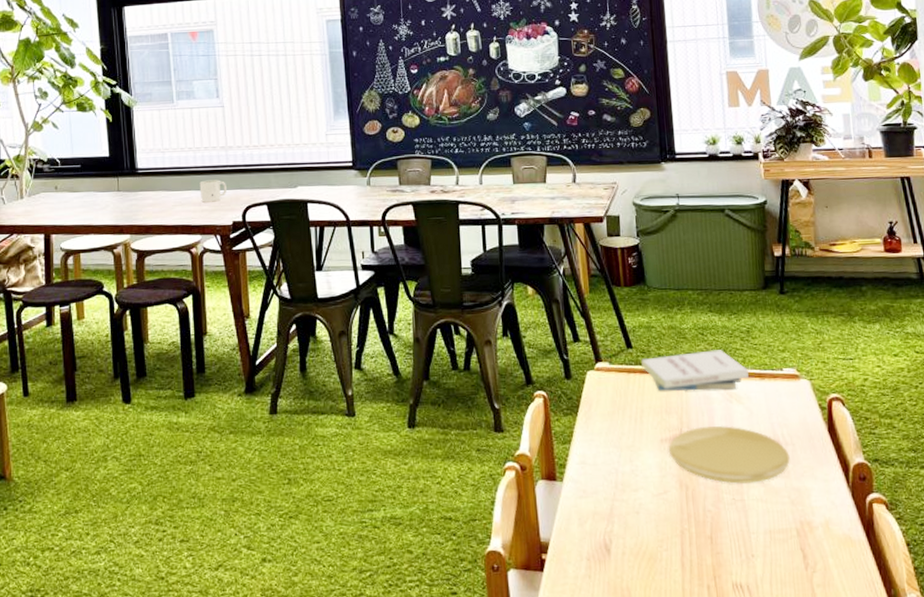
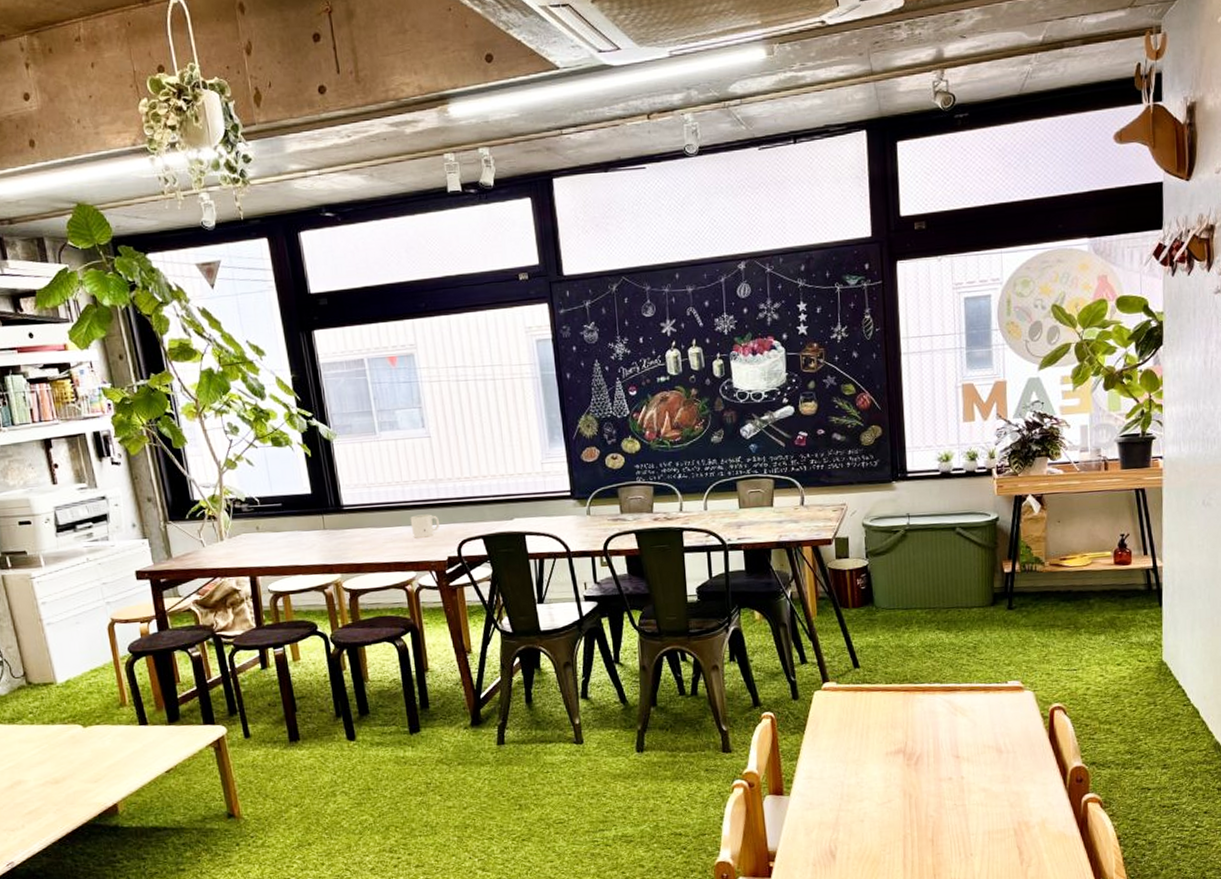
books: present [641,349,749,391] -> none [868,666,974,708]
plate: present [669,426,790,484] -> none [894,737,1011,790]

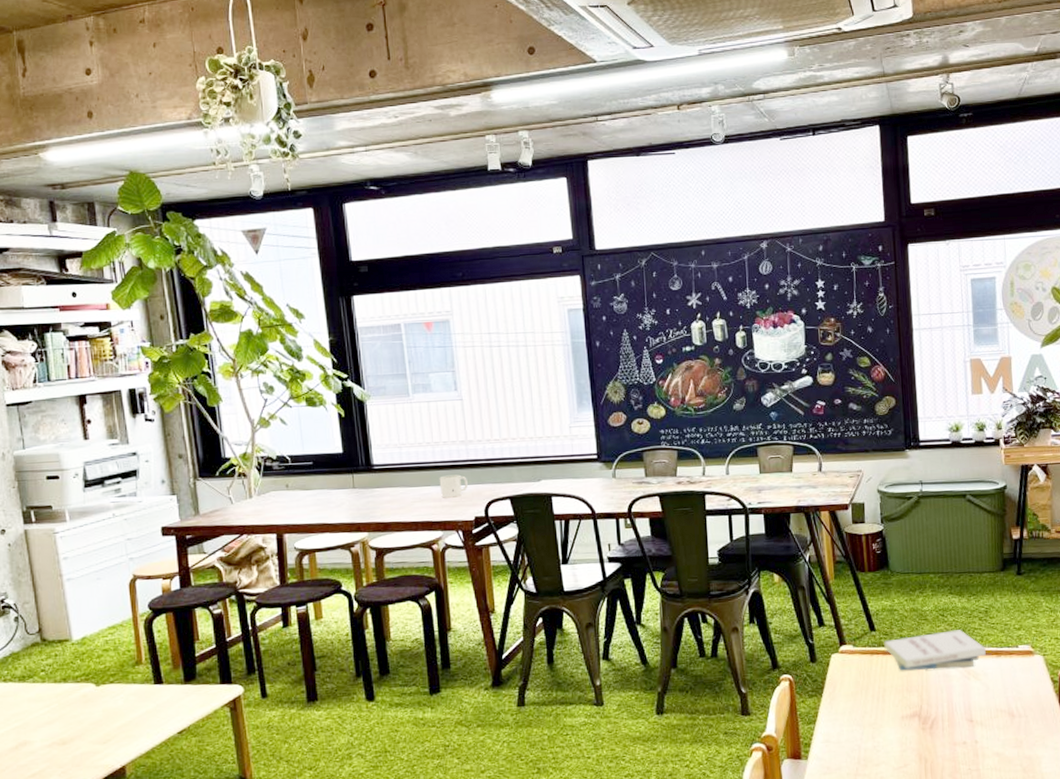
books: none [868,666,974,708] -> present [884,629,986,671]

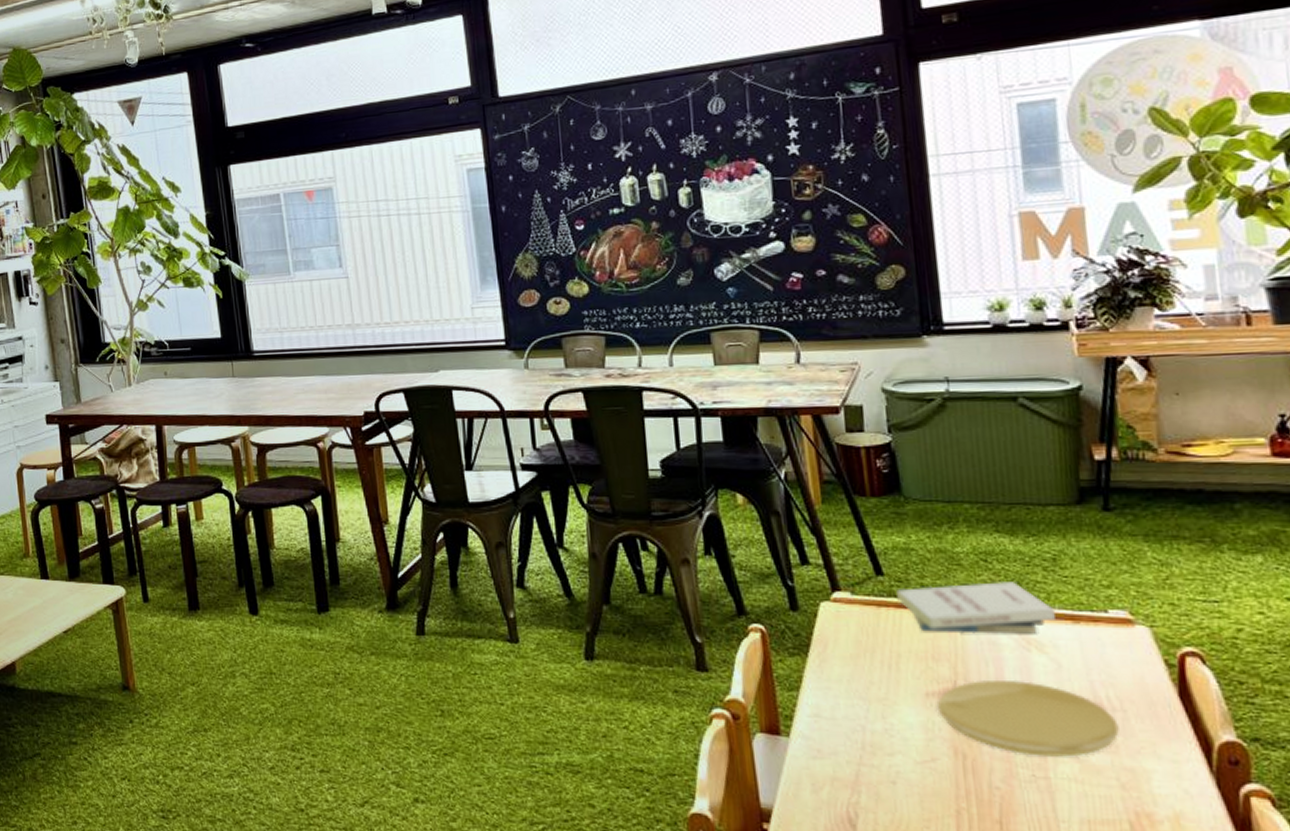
mug: present [439,474,468,498] -> none [324,363,356,390]
plate: none [909,701,1023,755] -> present [938,681,1119,757]

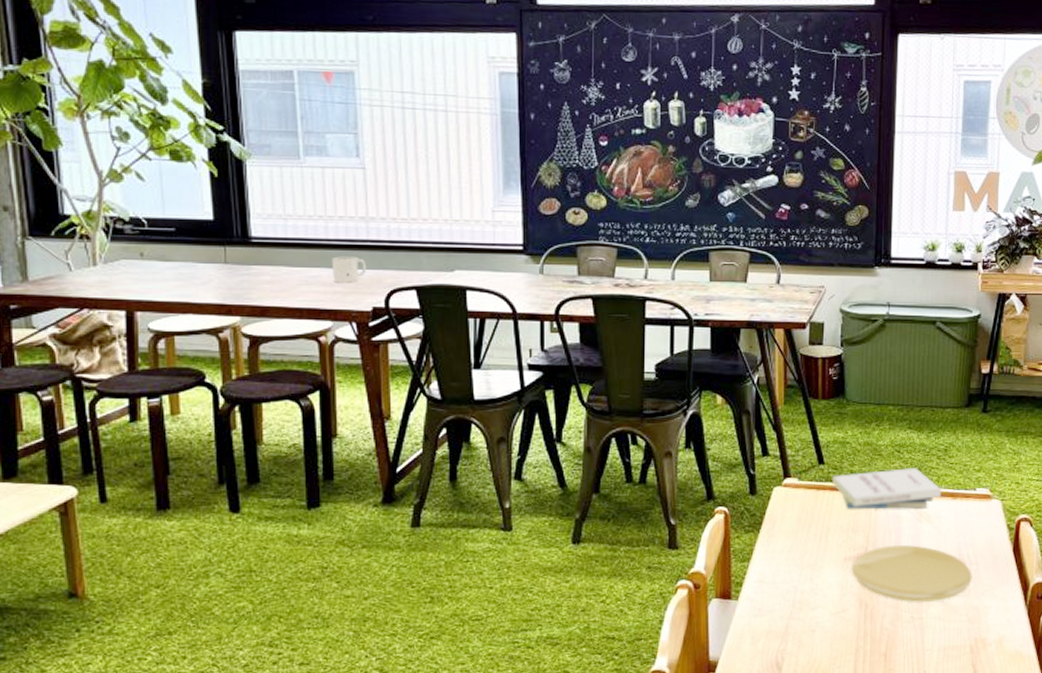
mug: none [324,363,356,390] -> present [331,256,366,283]

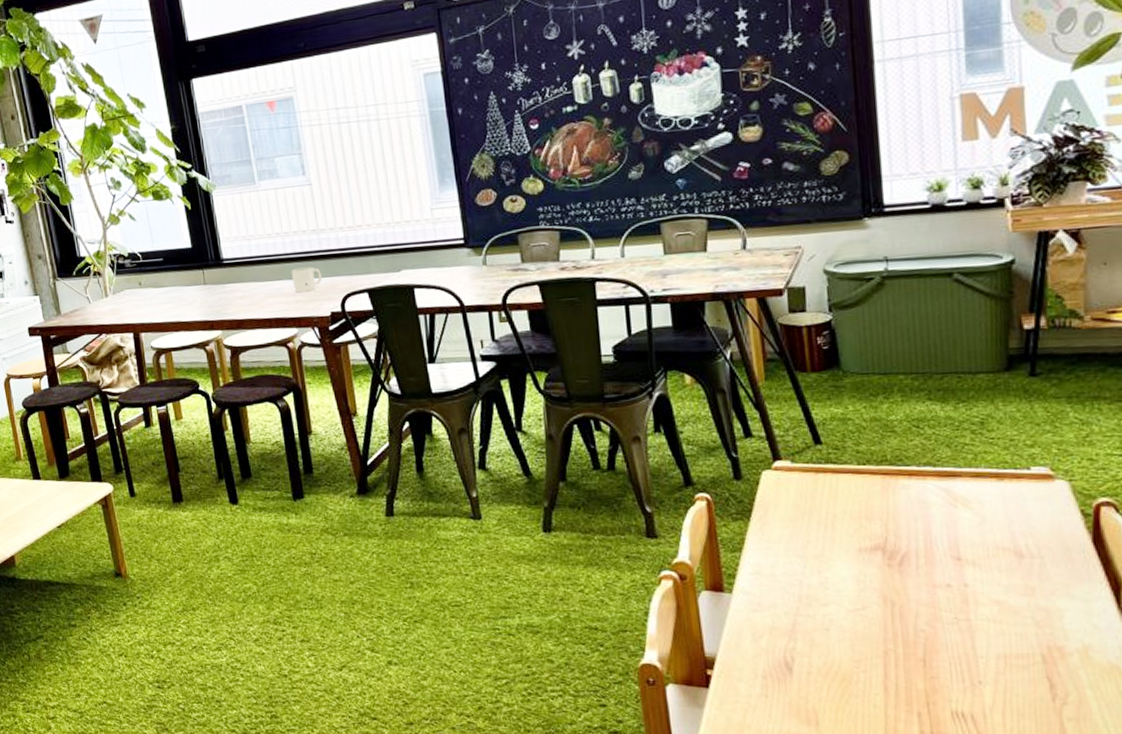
books: present [832,468,941,510] -> none [833,445,981,494]
plate: present [852,545,972,602] -> none [870,534,1036,601]

